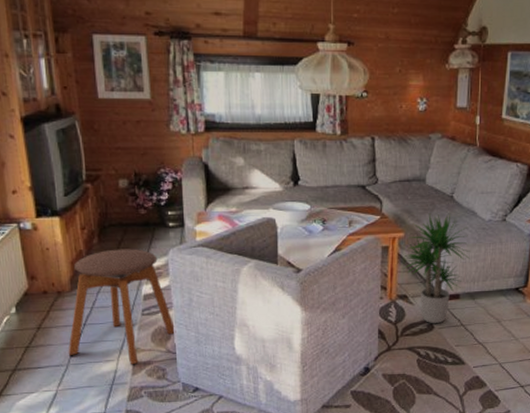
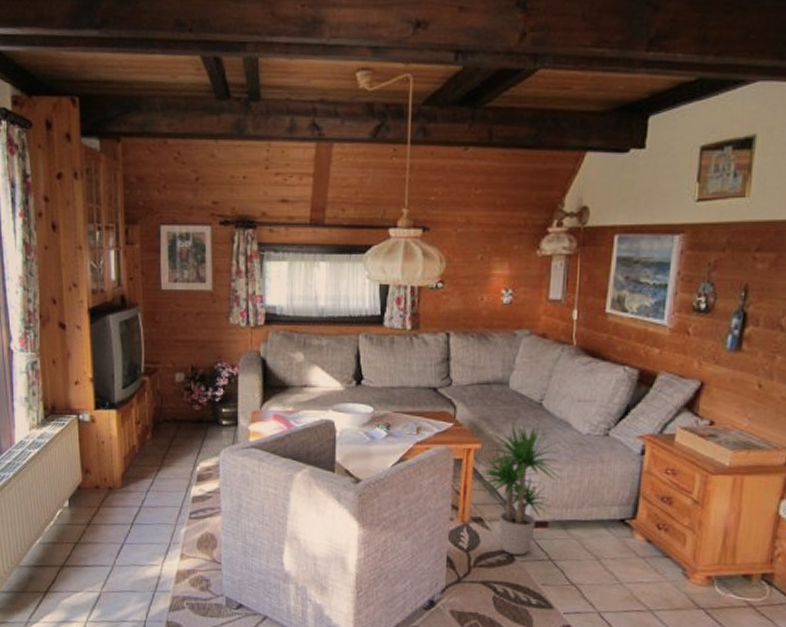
stool: present [68,249,176,365] -> none [114,446,223,572]

